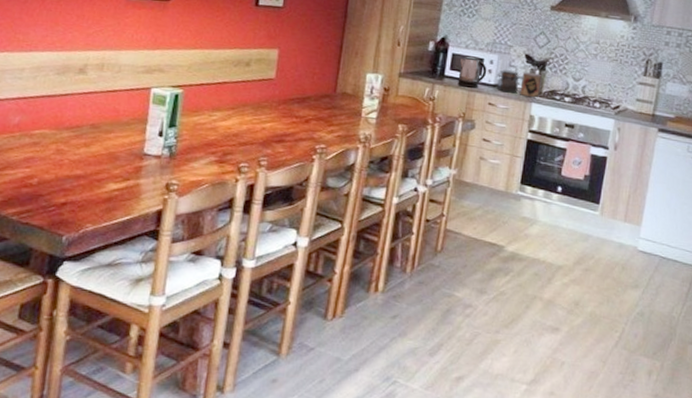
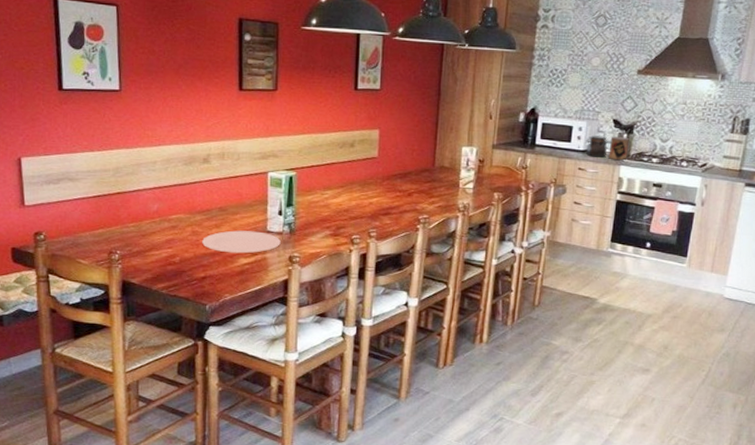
plate: none [65,151,158,178] -> present [201,230,281,254]
kettle: present [457,56,487,88] -> none [548,124,576,155]

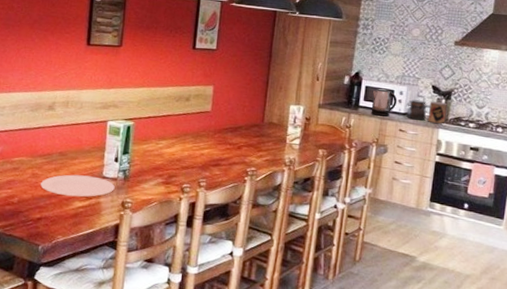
kettle: none [548,124,576,155] -> present [371,88,397,117]

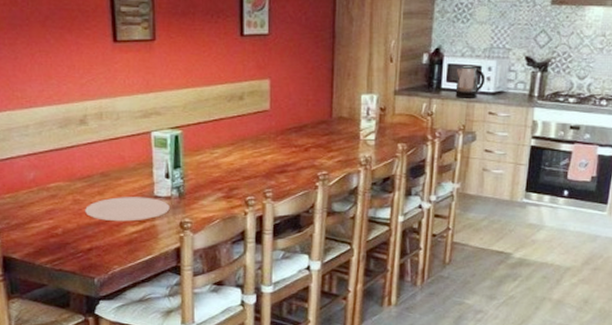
jar: present [406,99,427,120] -> none [496,76,520,100]
tin can: present [428,101,447,125] -> none [521,76,544,102]

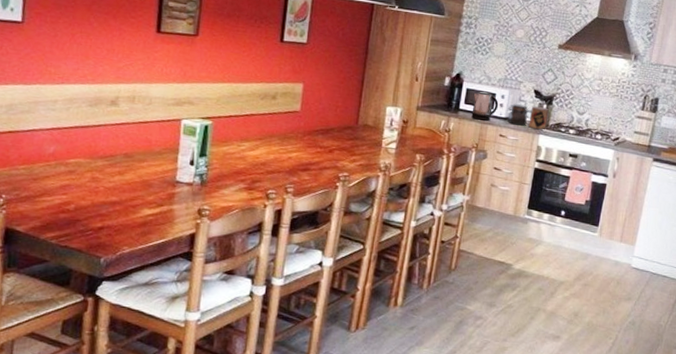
plate: present [84,197,170,222] -> none [101,178,190,204]
jar: none [496,76,520,100] -> present [507,104,529,126]
tin can: none [521,76,544,102] -> present [528,106,549,130]

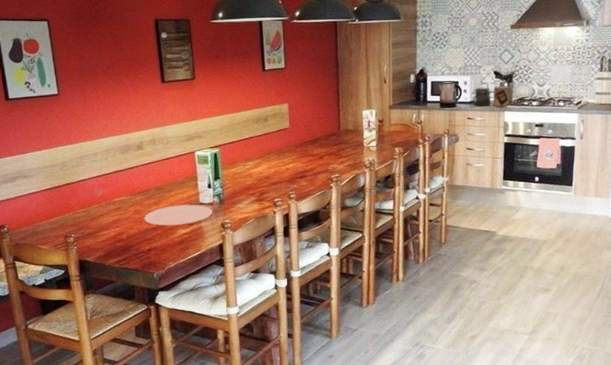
plate: none [101,178,190,204] -> present [143,204,213,226]

